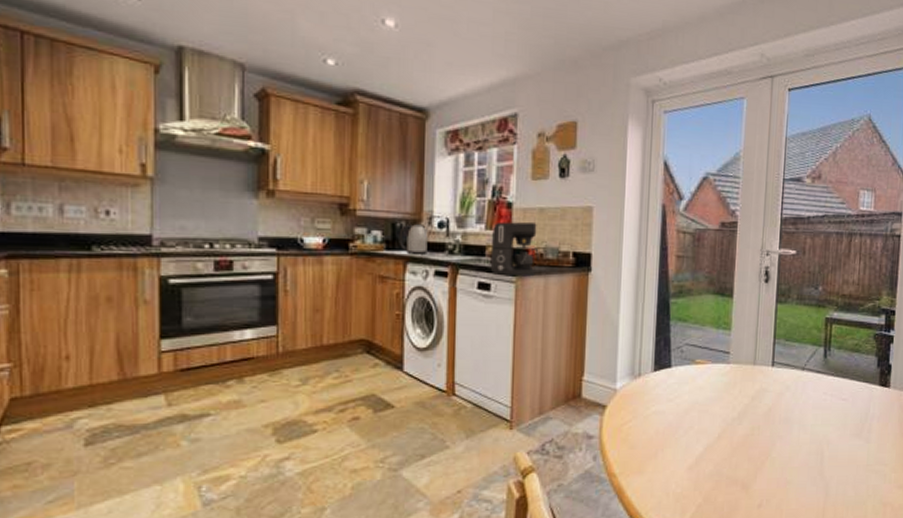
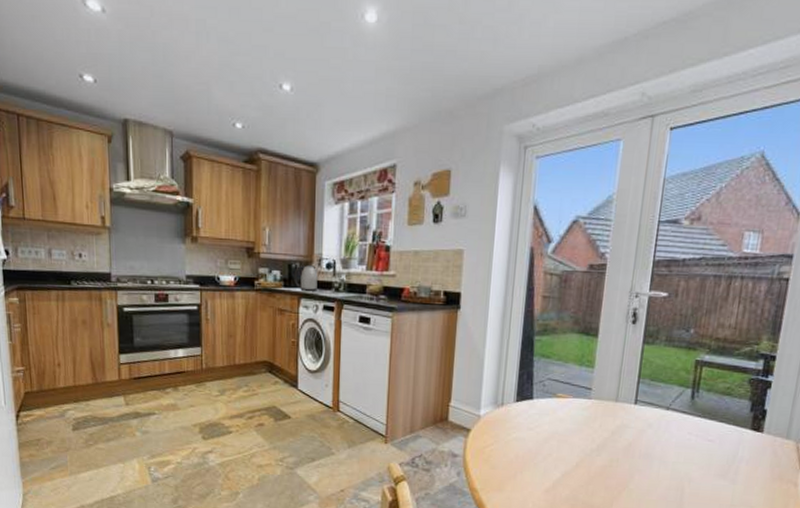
coffee maker: present [490,221,539,275] -> none [370,263,413,312]

